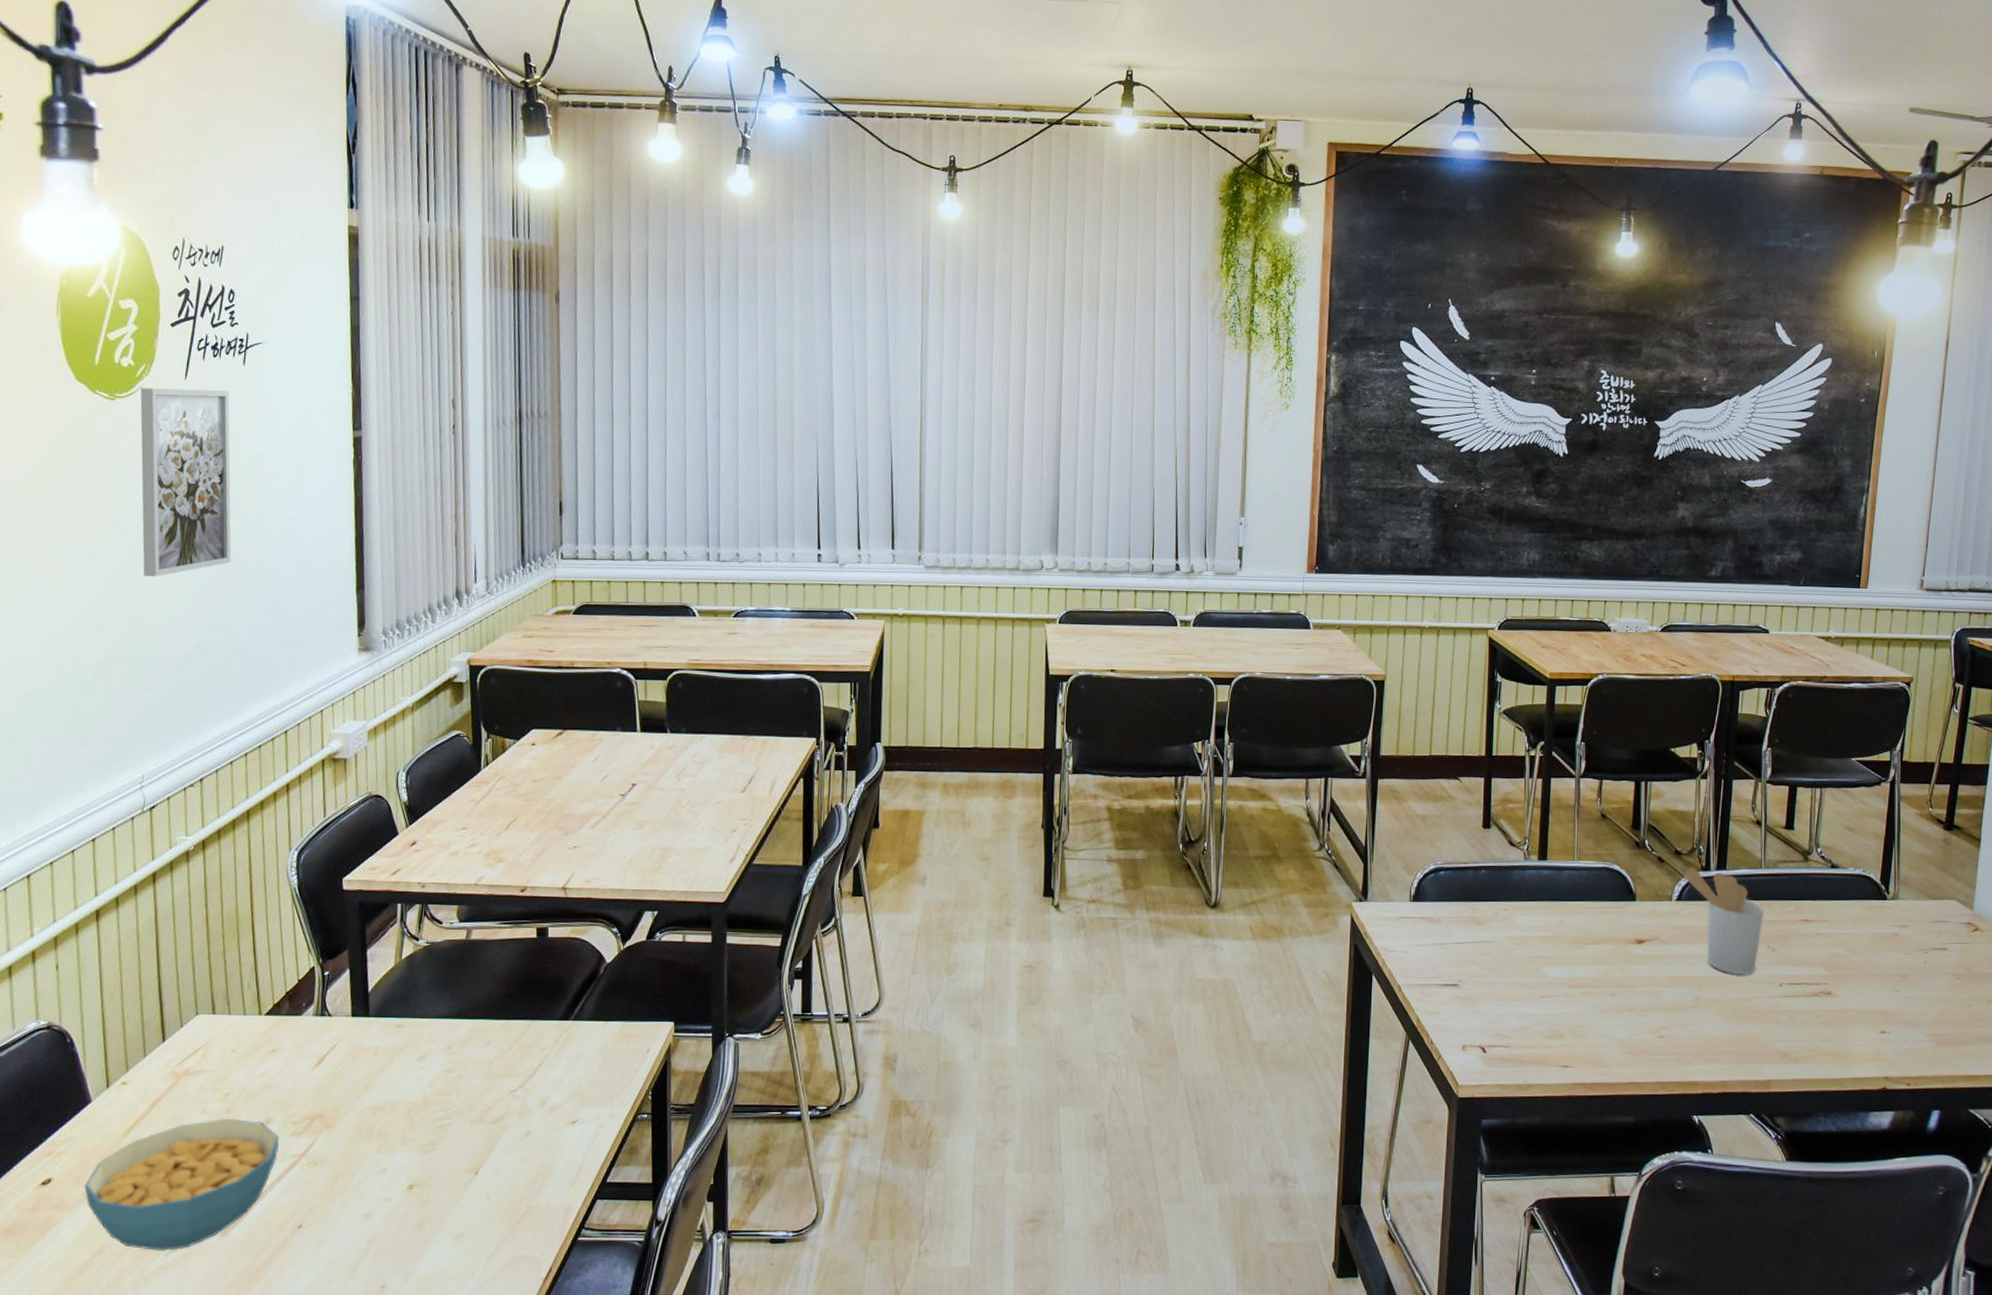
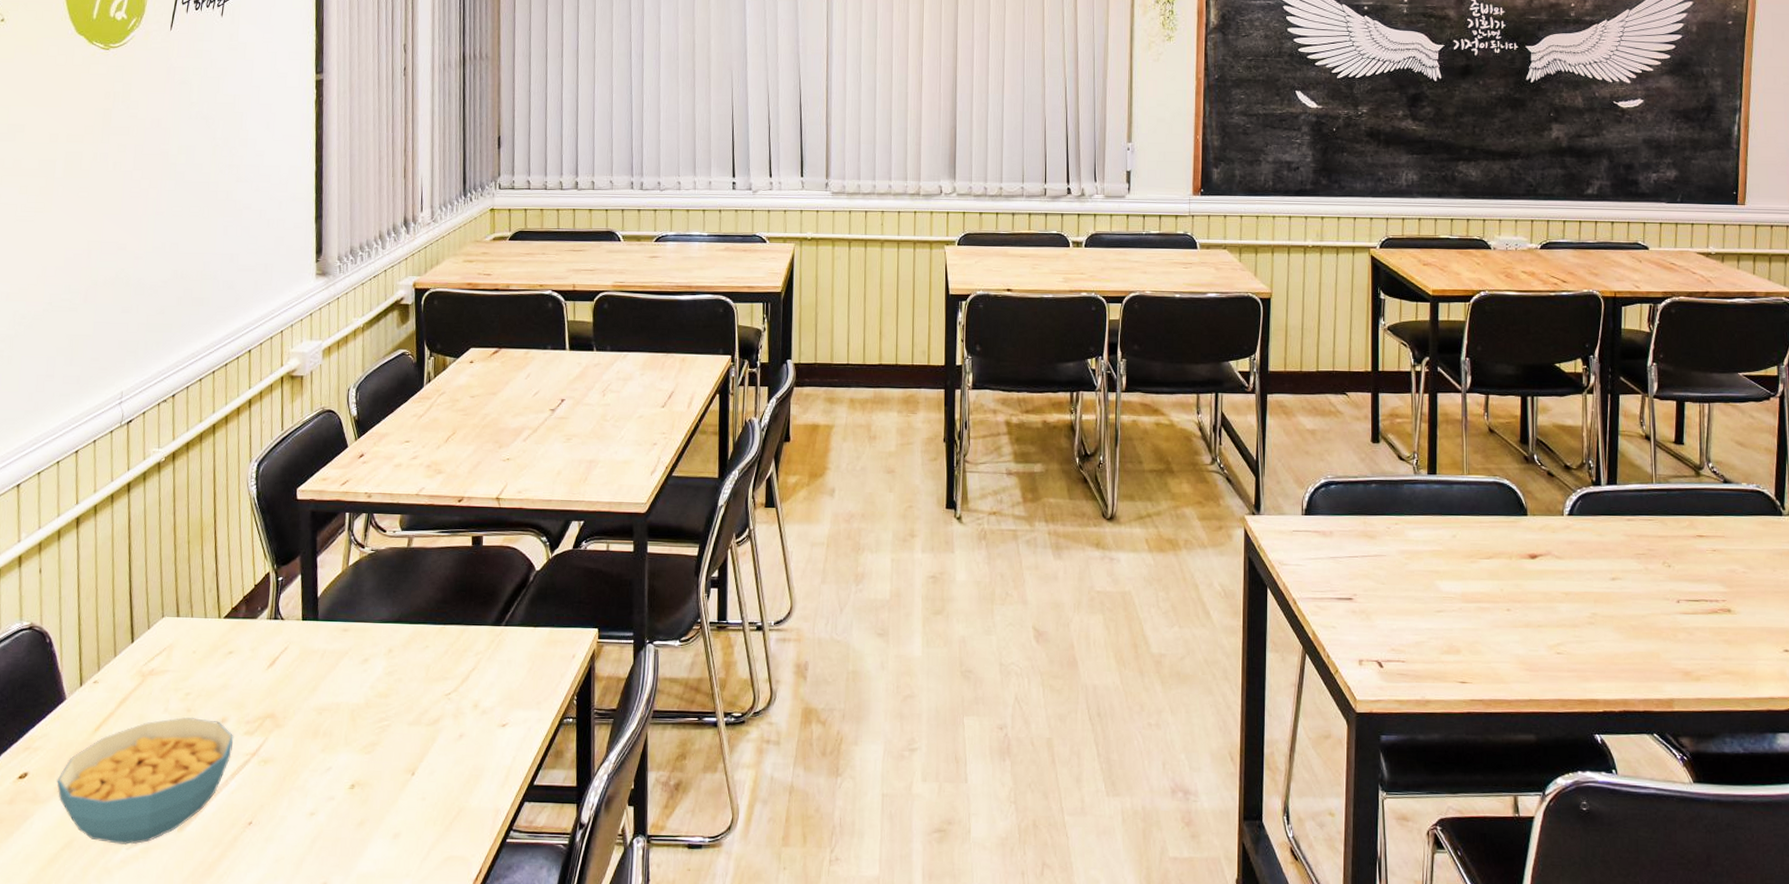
wall art: present [140,388,232,576] -> none [128,39,209,209]
utensil holder: present [1683,867,1765,975] -> none [1574,481,1658,591]

